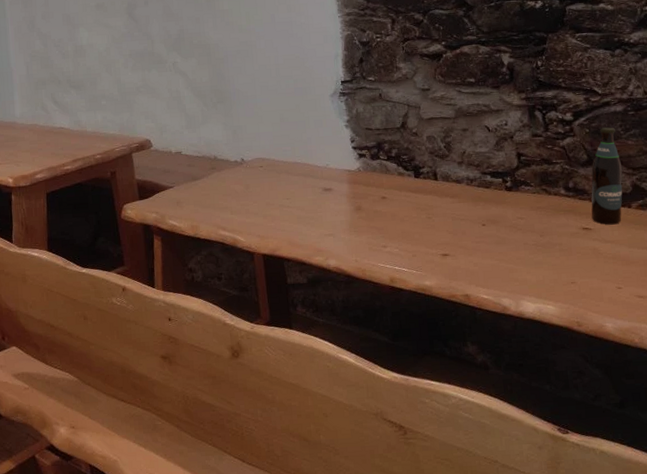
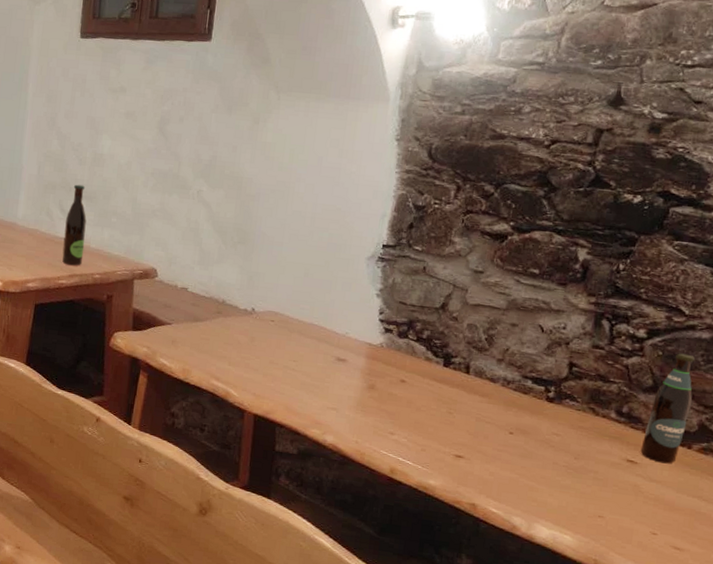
bottle: none [60,76,83,152] -> present [61,184,87,266]

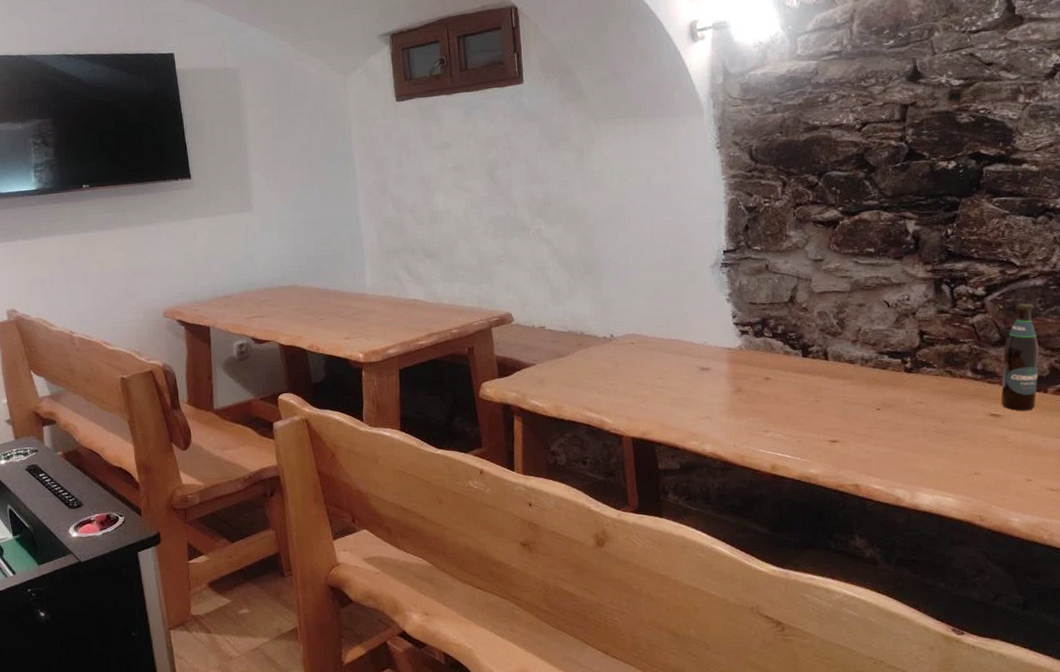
bottle: present [61,184,87,266] -> none [414,244,439,326]

